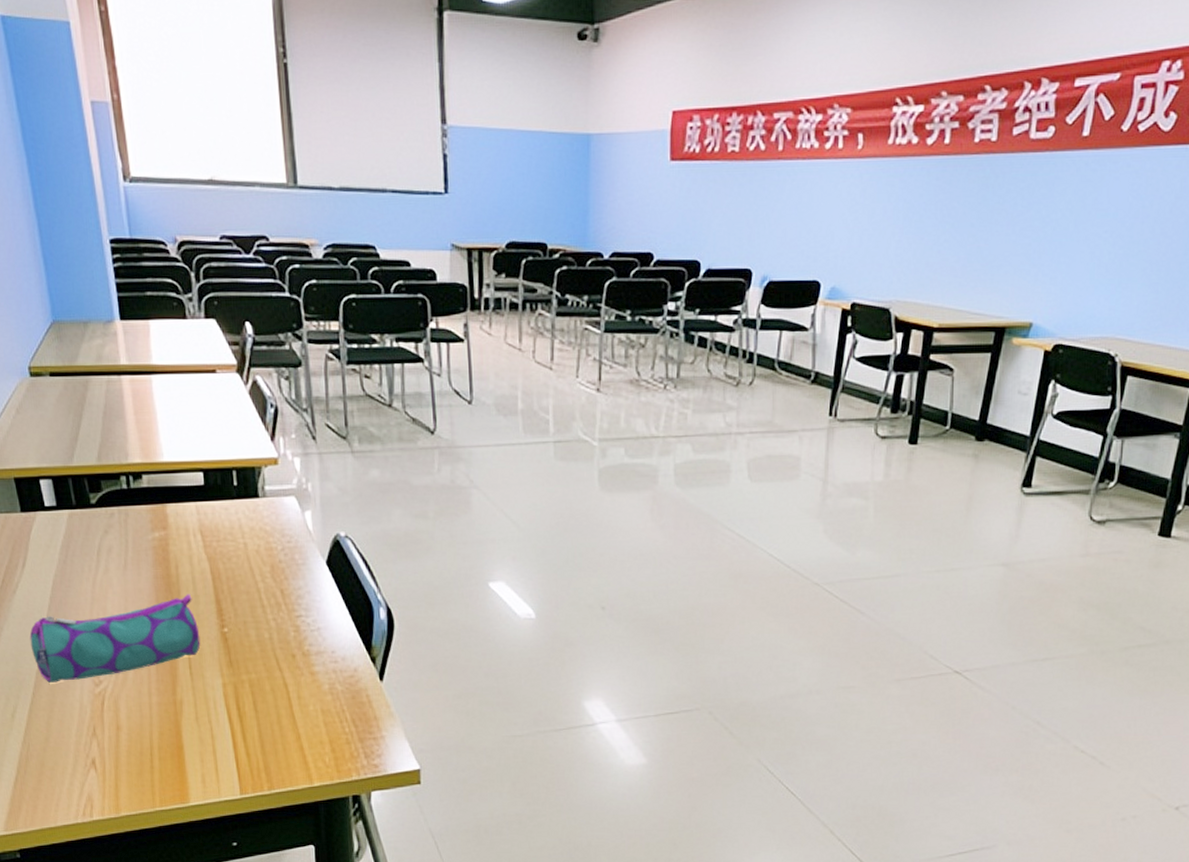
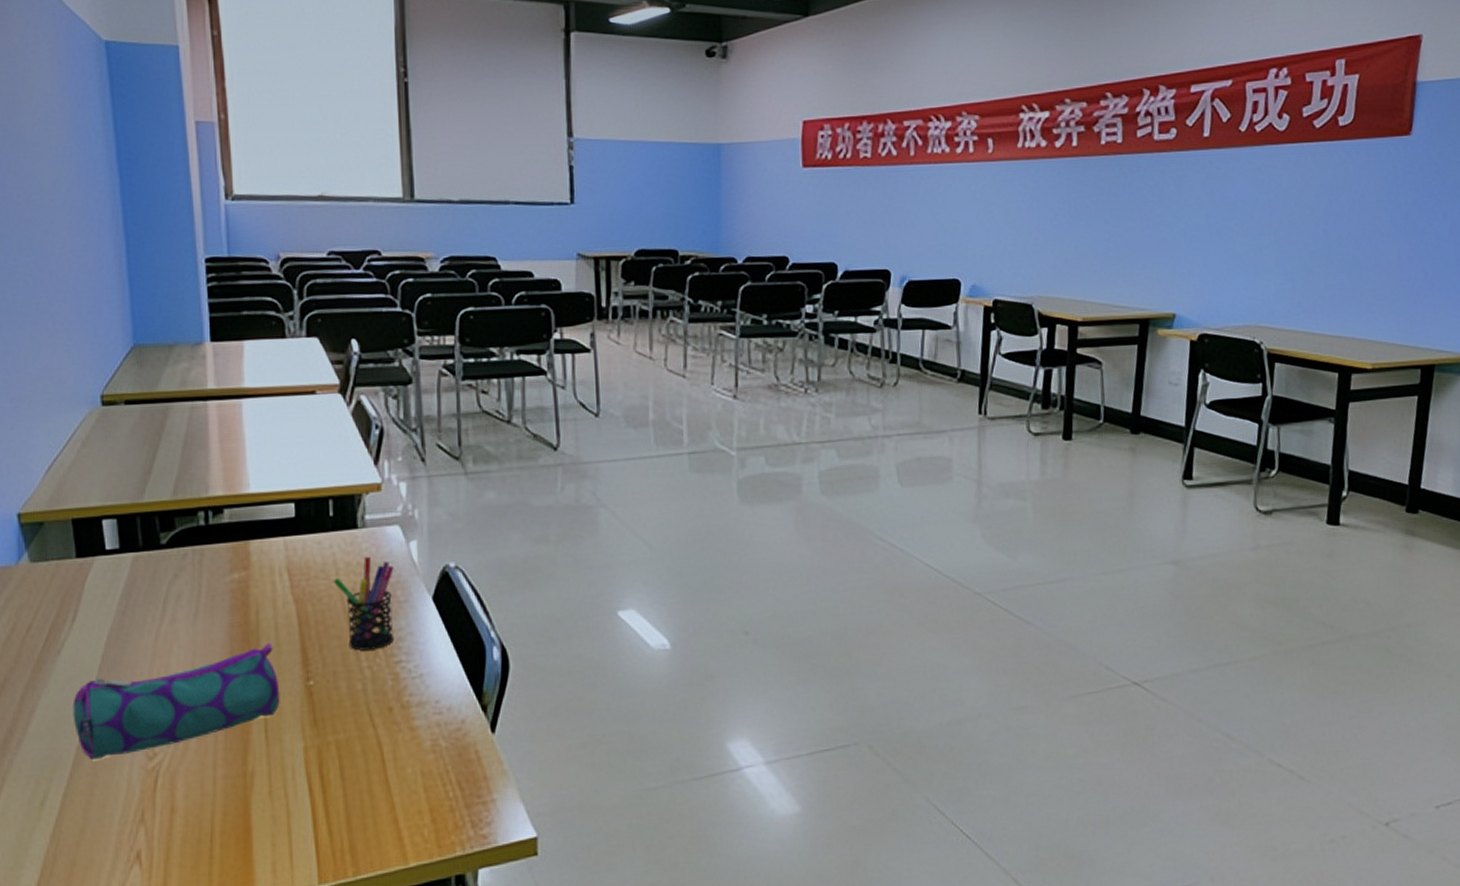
pen holder: none [239,523,295,605] -> present [332,556,394,651]

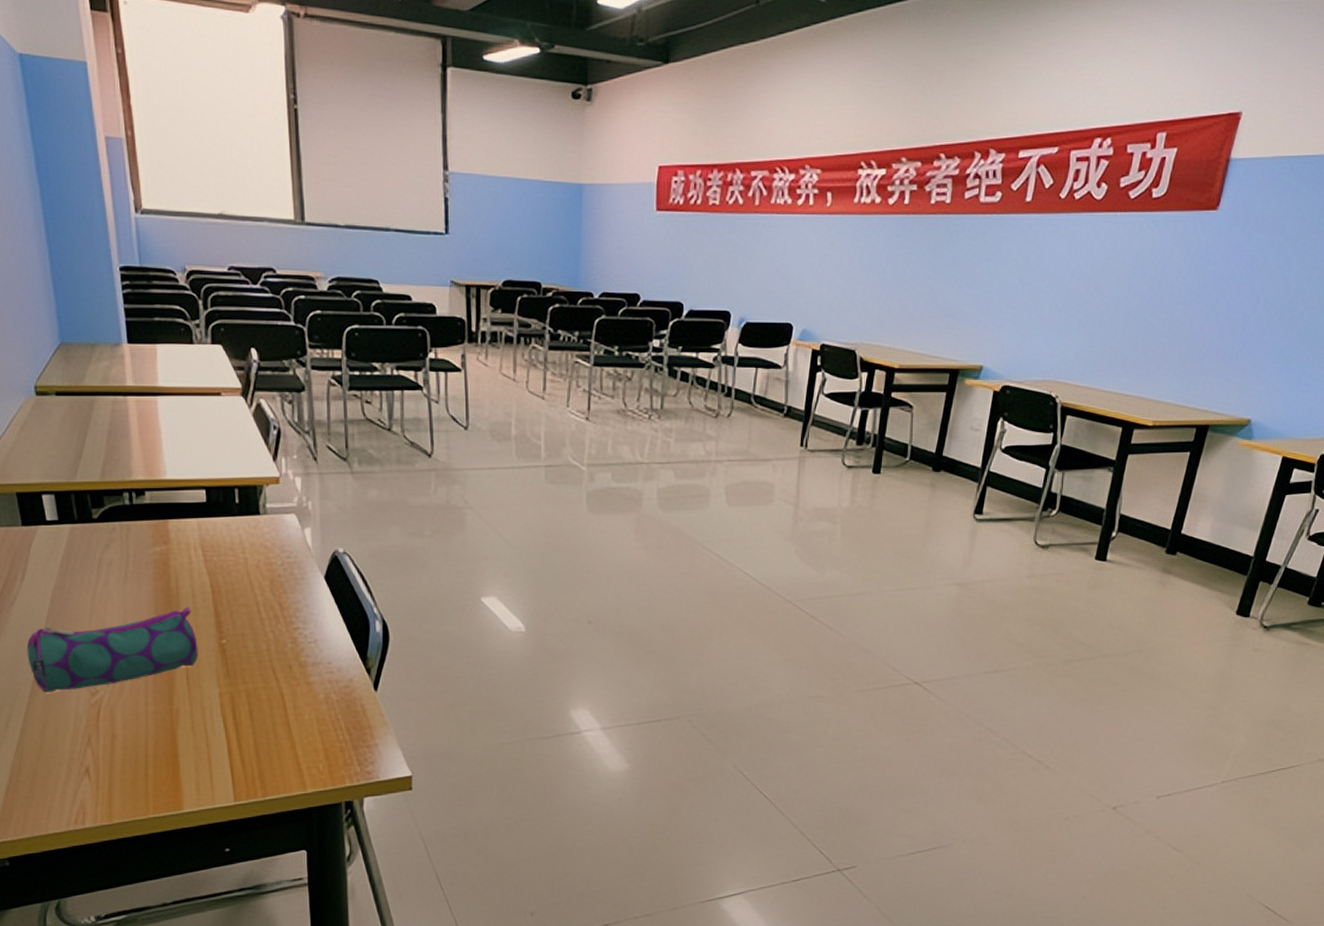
pen holder: present [332,556,394,651] -> none [240,539,293,617]

